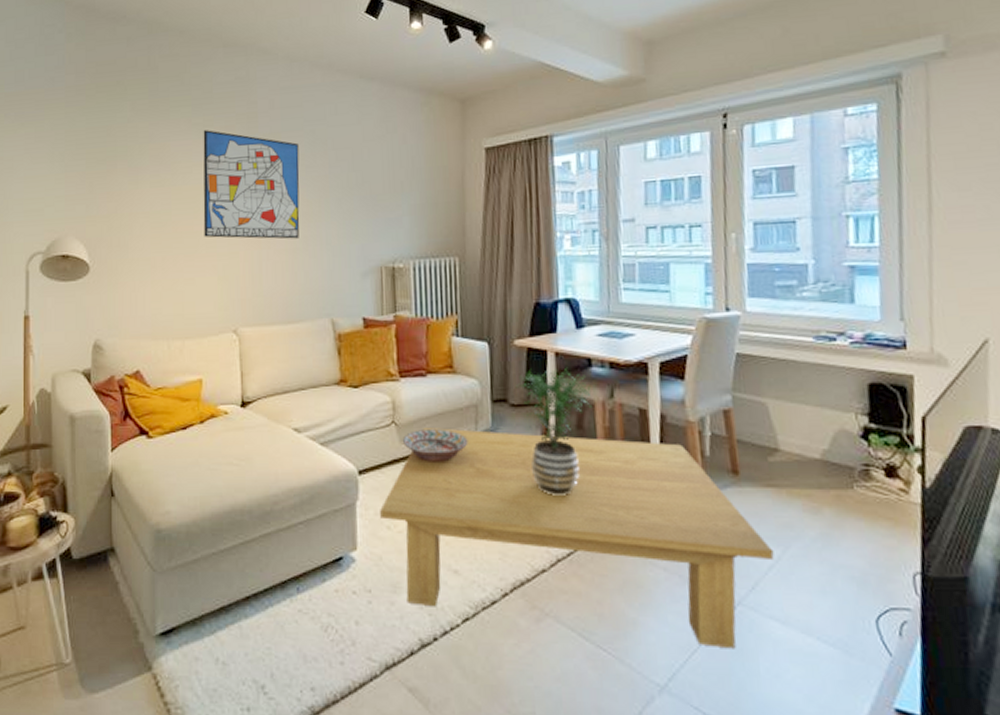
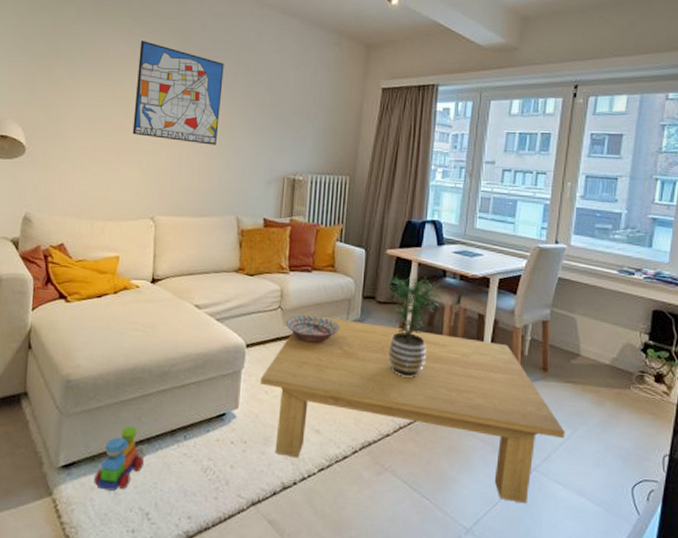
toy train: none [198,580,255,660] -> present [94,426,147,491]

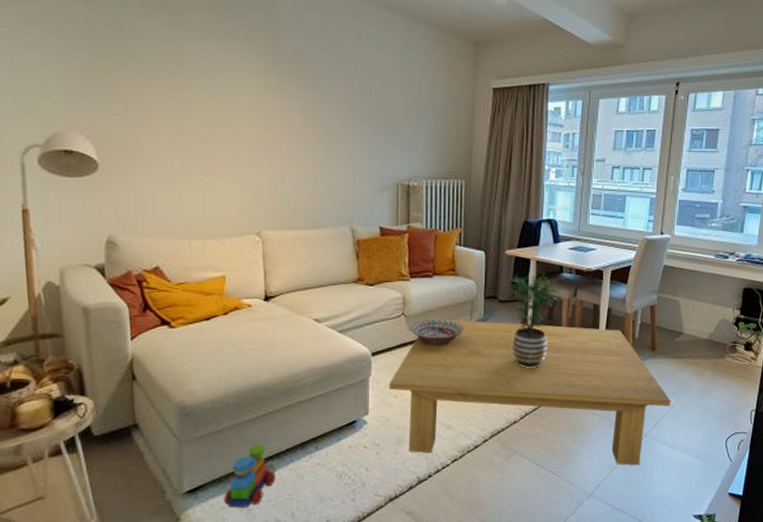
wall art: present [132,40,224,145] -> none [223,38,323,153]

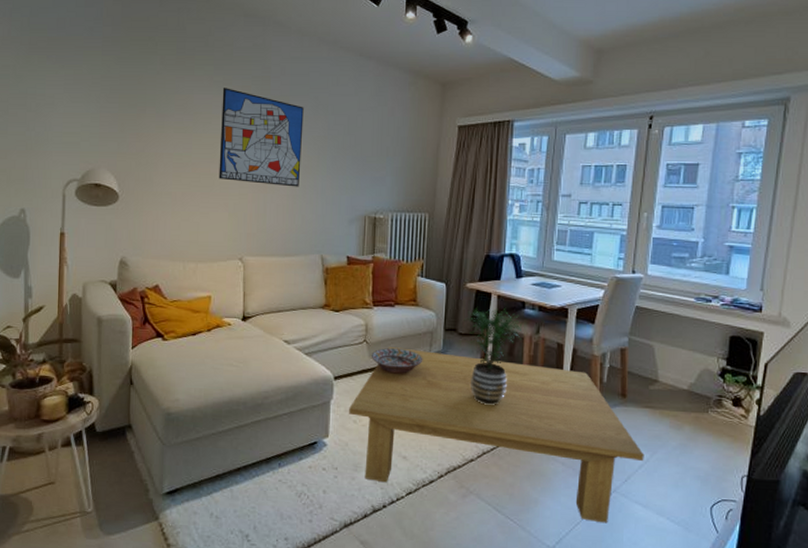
wall art: none [223,38,323,153] -> present [219,88,304,187]
toy train: present [224,444,278,508] -> none [196,455,244,515]

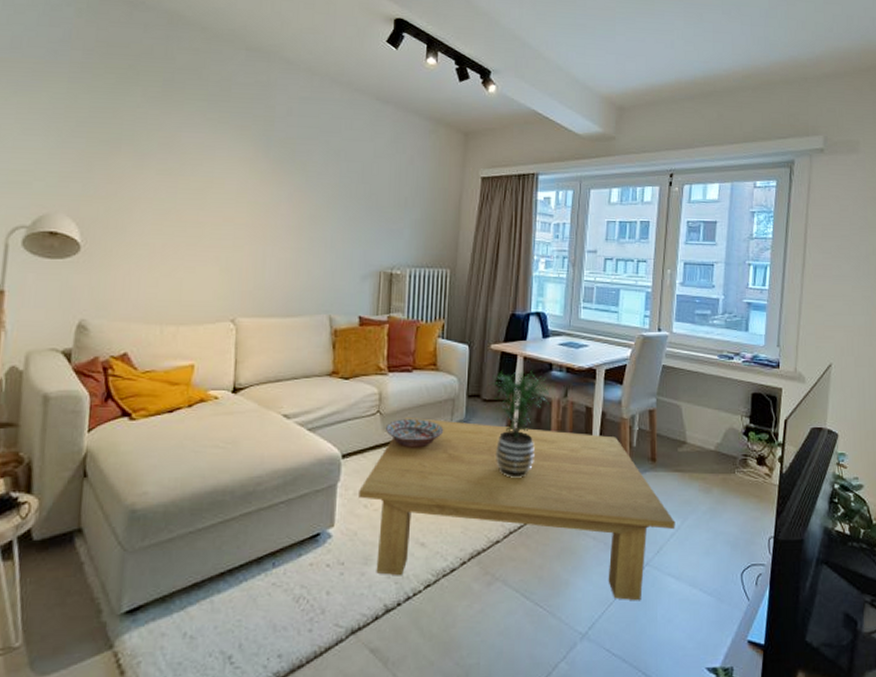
wall art: present [219,88,304,187] -> none [209,126,313,239]

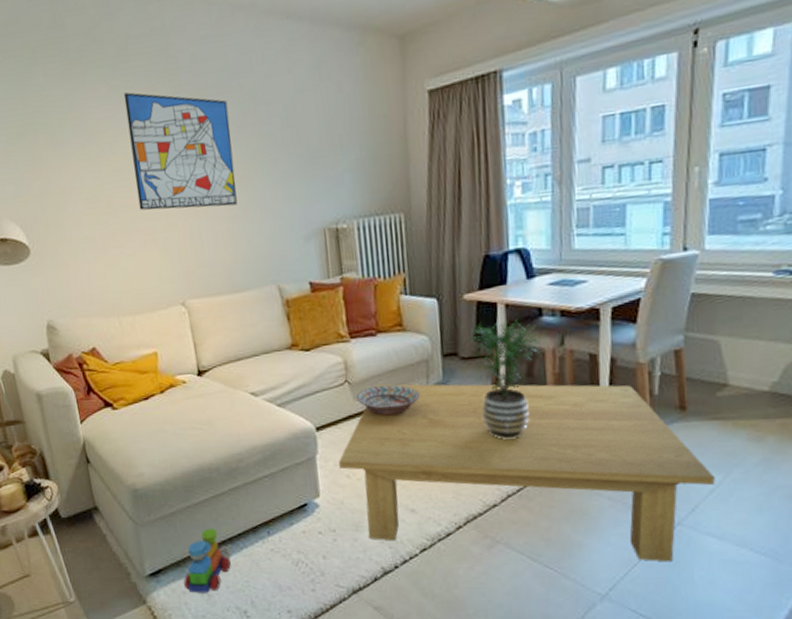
toy train: none [165,557,229,635] -> present [183,528,232,593]
wall art: none [209,126,313,239] -> present [123,92,237,211]

